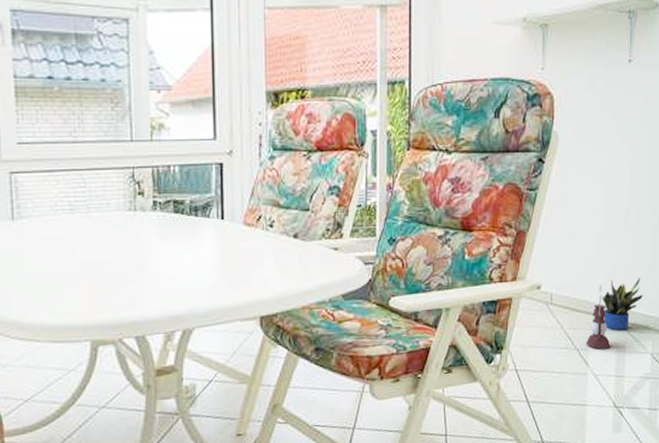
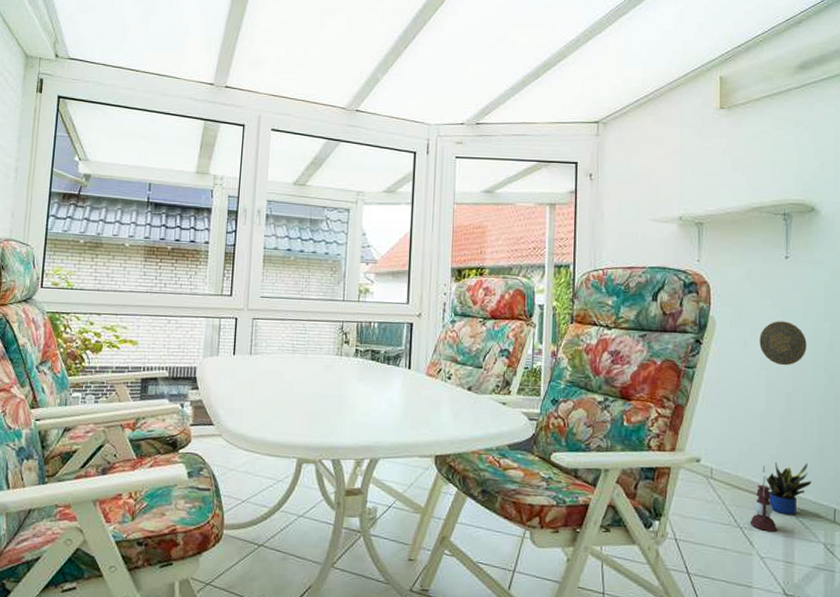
decorative plate: none [600,132,645,180] -> present [759,321,807,366]

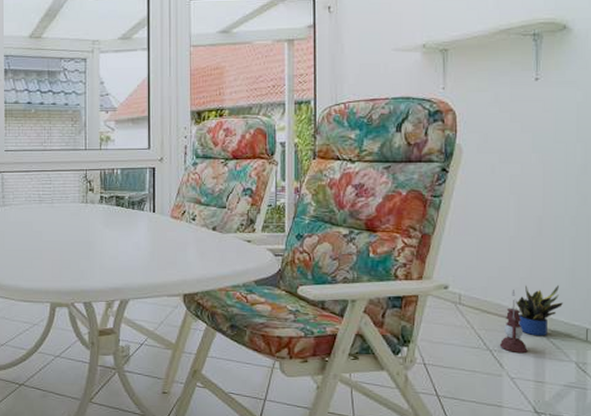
decorative plate: present [759,321,807,366] -> none [508,145,558,190]

